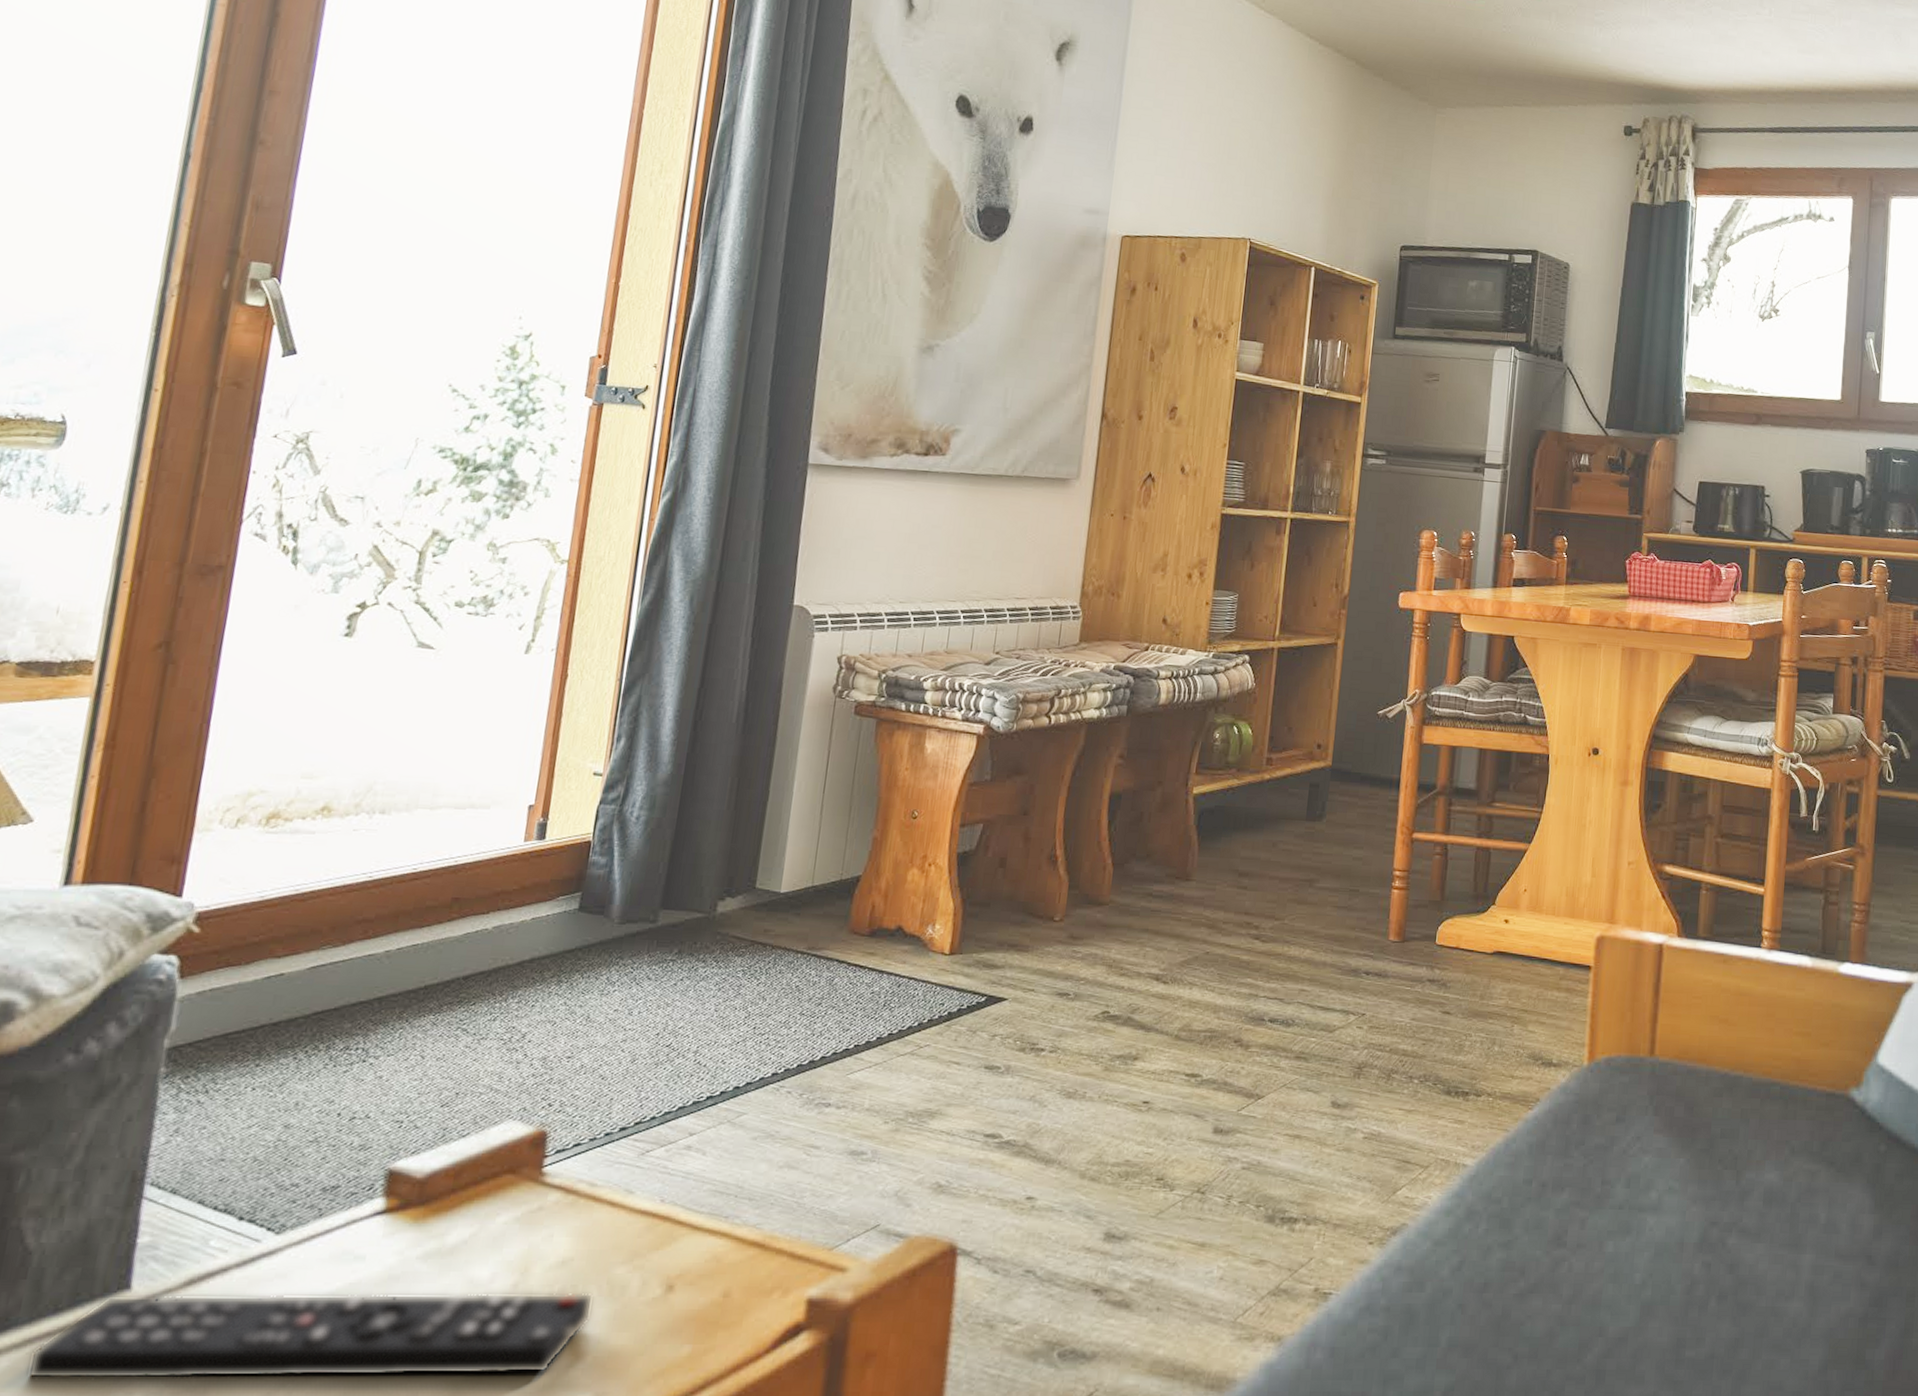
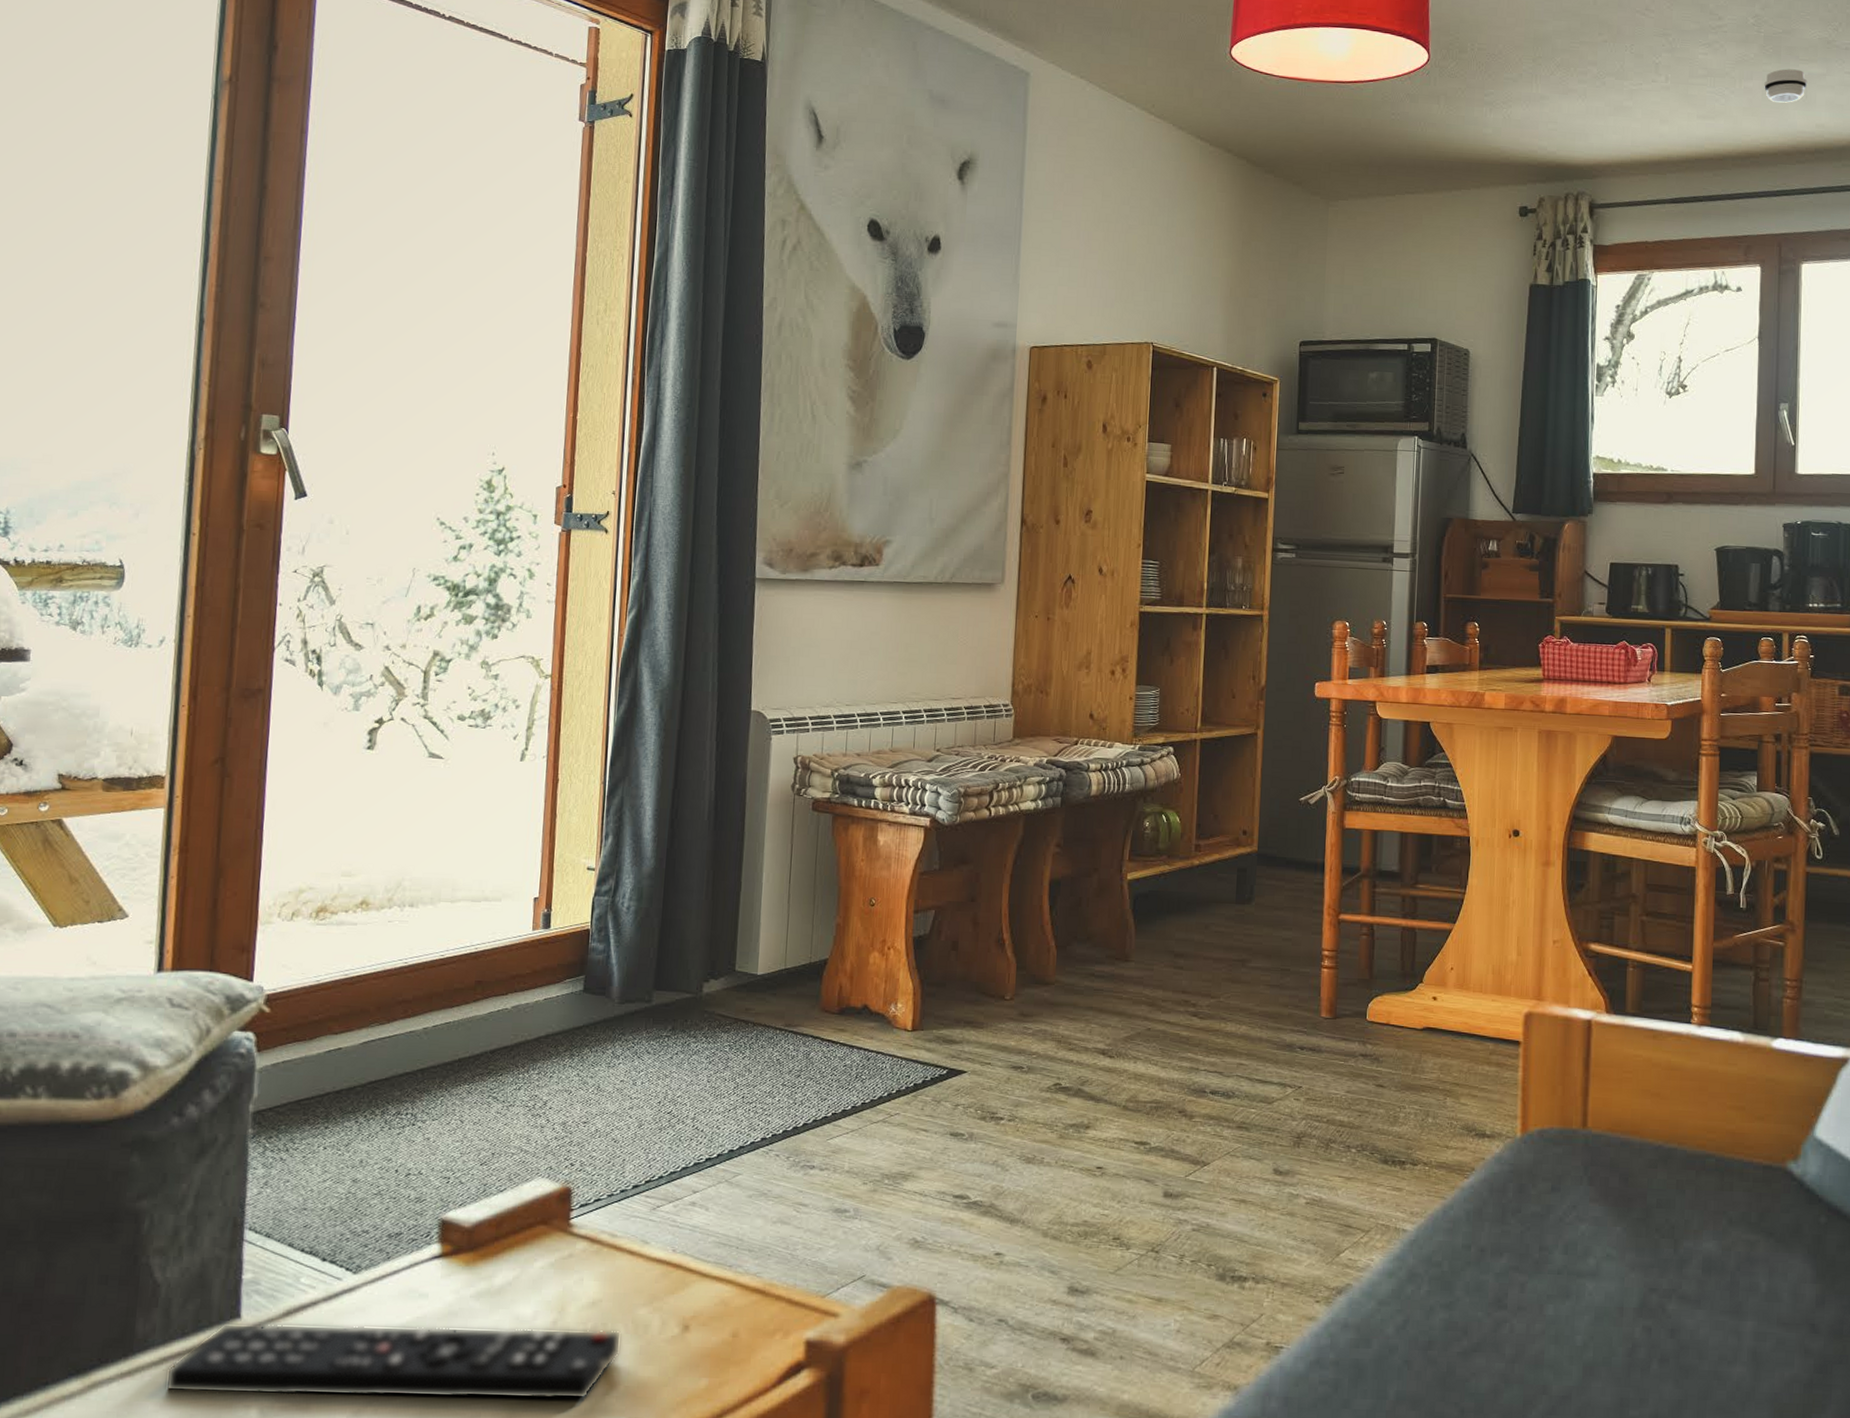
smoke detector: none [1861,11,1902,44] -> present [1764,69,1808,103]

